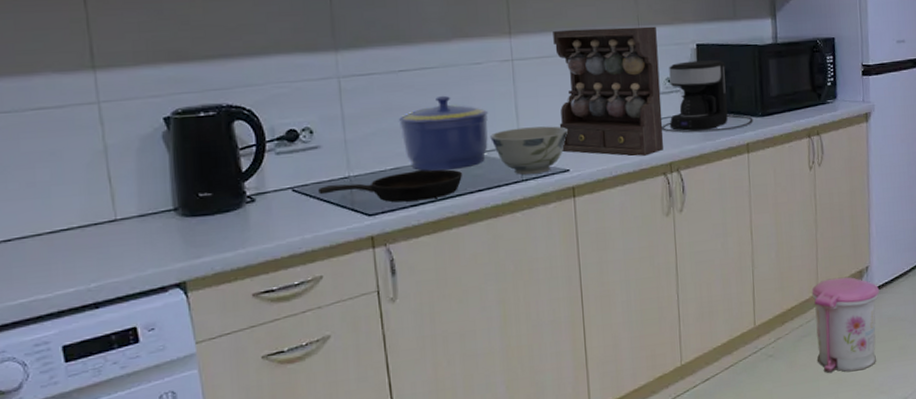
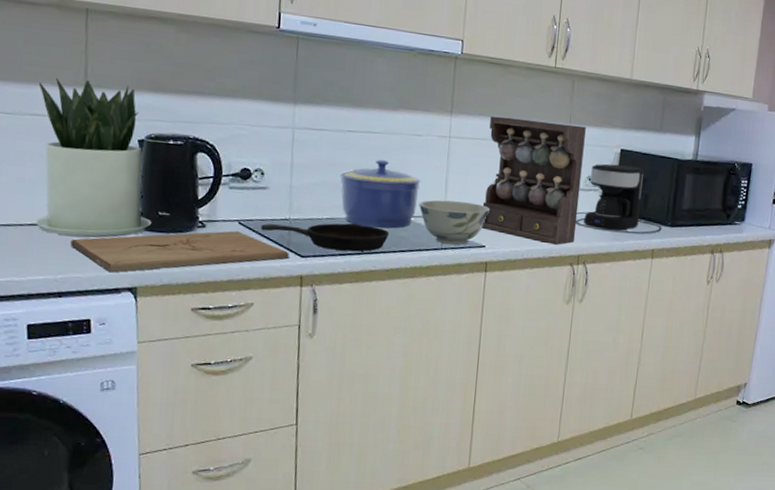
planter: none [37,59,193,239] -> present [34,78,152,238]
cutting board: none [101,199,355,271] -> present [70,231,289,273]
trash can: present [811,277,880,373] -> none [683,388,754,478]

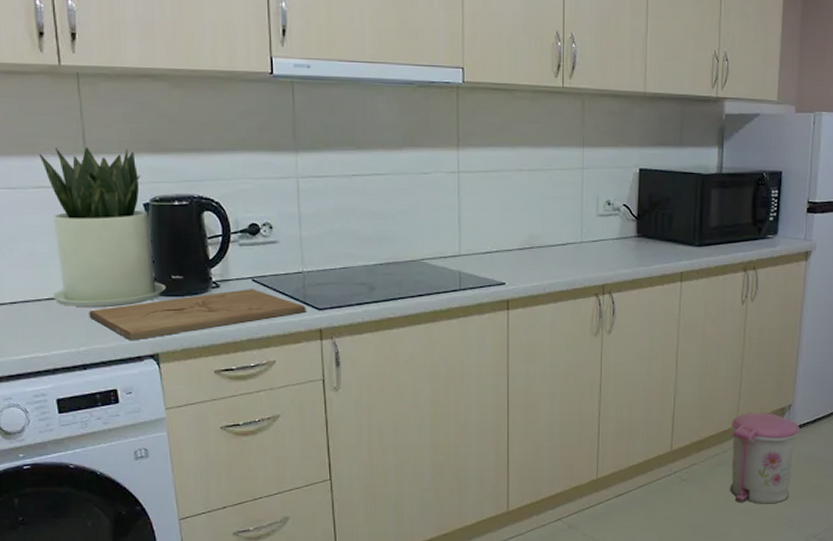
frying pan: present [261,223,390,252] -> none [275,271,406,300]
cooking pot: present [341,159,421,229] -> none [350,202,433,273]
bowl: present [419,200,491,245] -> none [433,239,507,284]
spice rack: present [481,116,586,246] -> none [499,145,601,277]
coffee maker: present [576,163,662,234] -> none [598,185,689,258]
trash can: none [683,388,754,478] -> present [729,412,800,504]

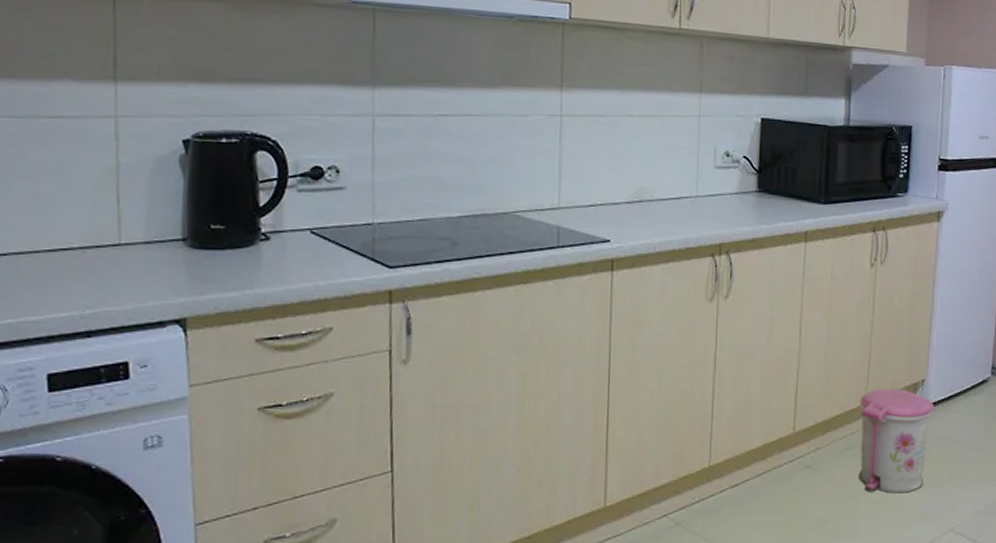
planter: present [39,147,166,308] -> none [54,72,203,262]
cutting board: present [89,289,306,341] -> none [100,242,374,303]

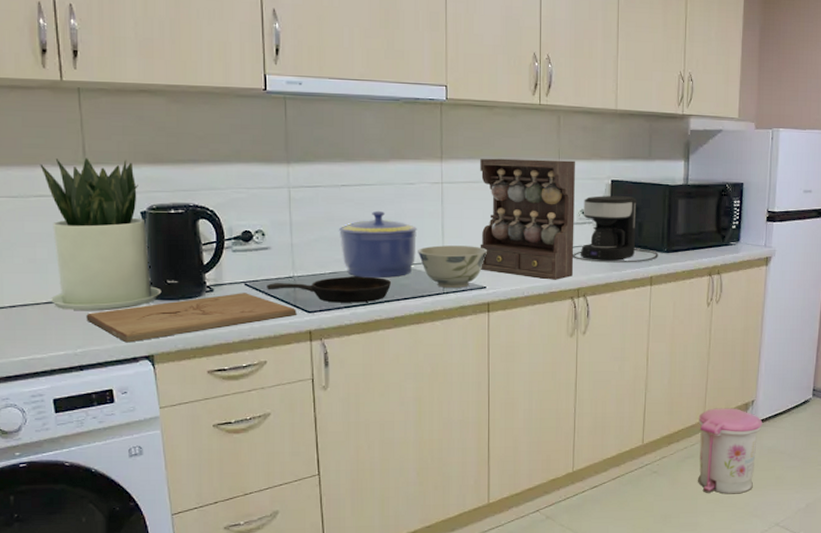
planter: none [54,72,203,262] -> present [40,158,162,311]
cutting board: none [100,242,374,303] -> present [86,293,297,343]
frying pan: none [338,224,495,257] -> present [267,276,392,303]
cooking pot: none [433,146,530,227] -> present [339,210,418,278]
bowl: none [528,189,614,241] -> present [418,245,488,288]
spice rack: none [604,88,720,235] -> present [480,158,575,281]
coffee maker: none [714,136,815,215] -> present [573,196,658,263]

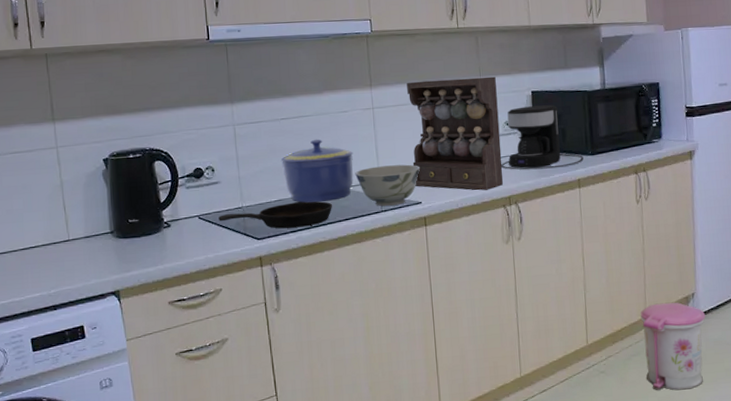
planter: present [40,158,162,311] -> none [14,113,124,255]
cutting board: present [86,293,297,343] -> none [58,225,247,281]

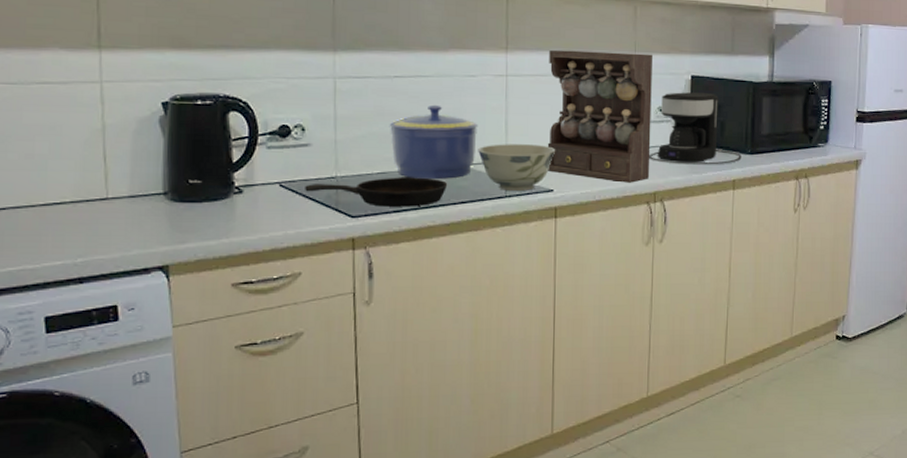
trash can: present [640,302,706,390] -> none [784,324,855,420]

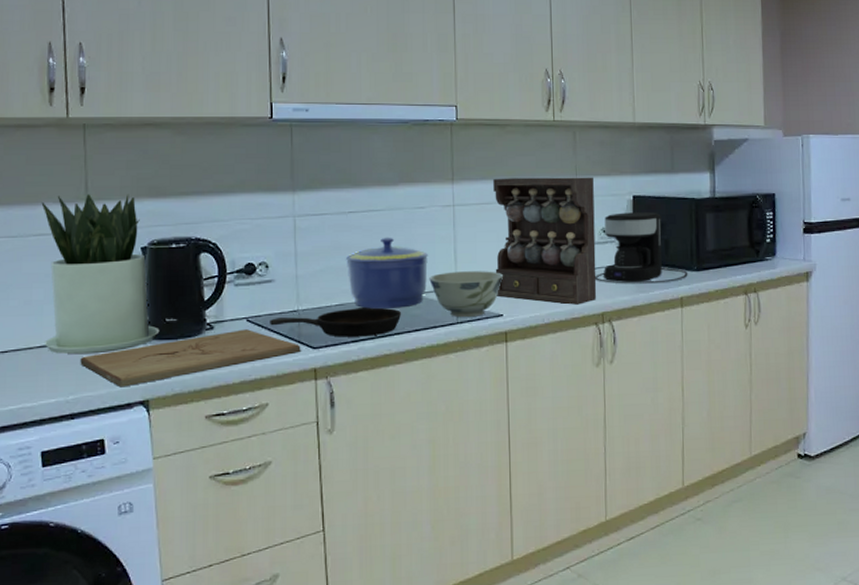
planter: none [46,41,182,215] -> present [41,194,160,355]
cutting board: none [90,195,338,251] -> present [80,329,301,388]

